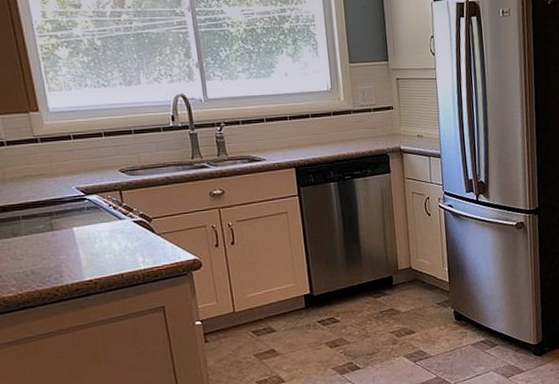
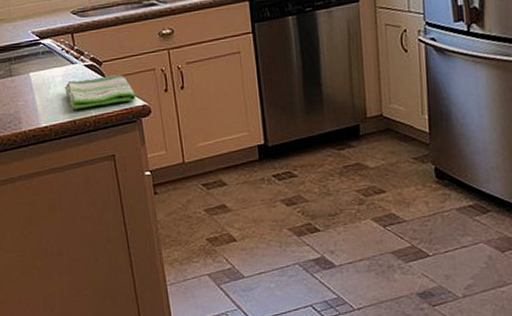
dish towel: none [112,230,187,263] -> present [65,74,136,109]

